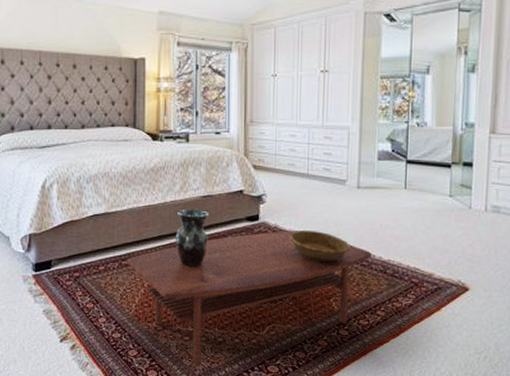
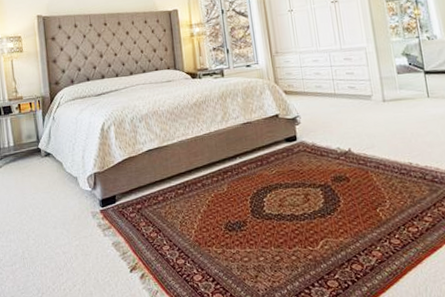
coffee table: present [126,231,372,367] -> none [182,147,409,288]
vase: present [175,209,209,267] -> none [222,135,254,190]
decorative bowl: present [289,229,352,262] -> none [327,145,388,174]

